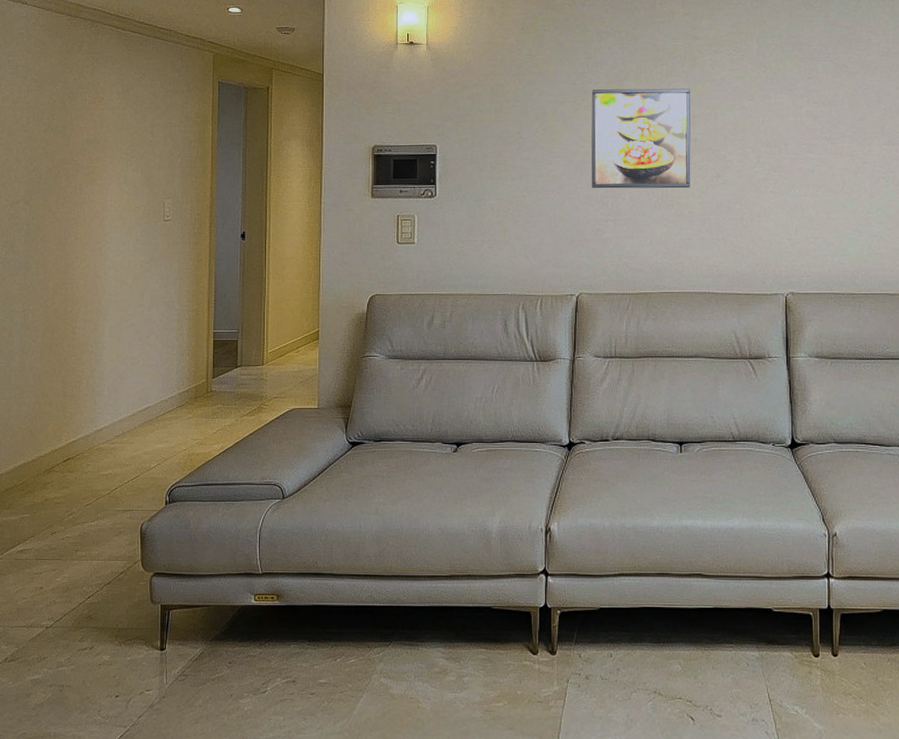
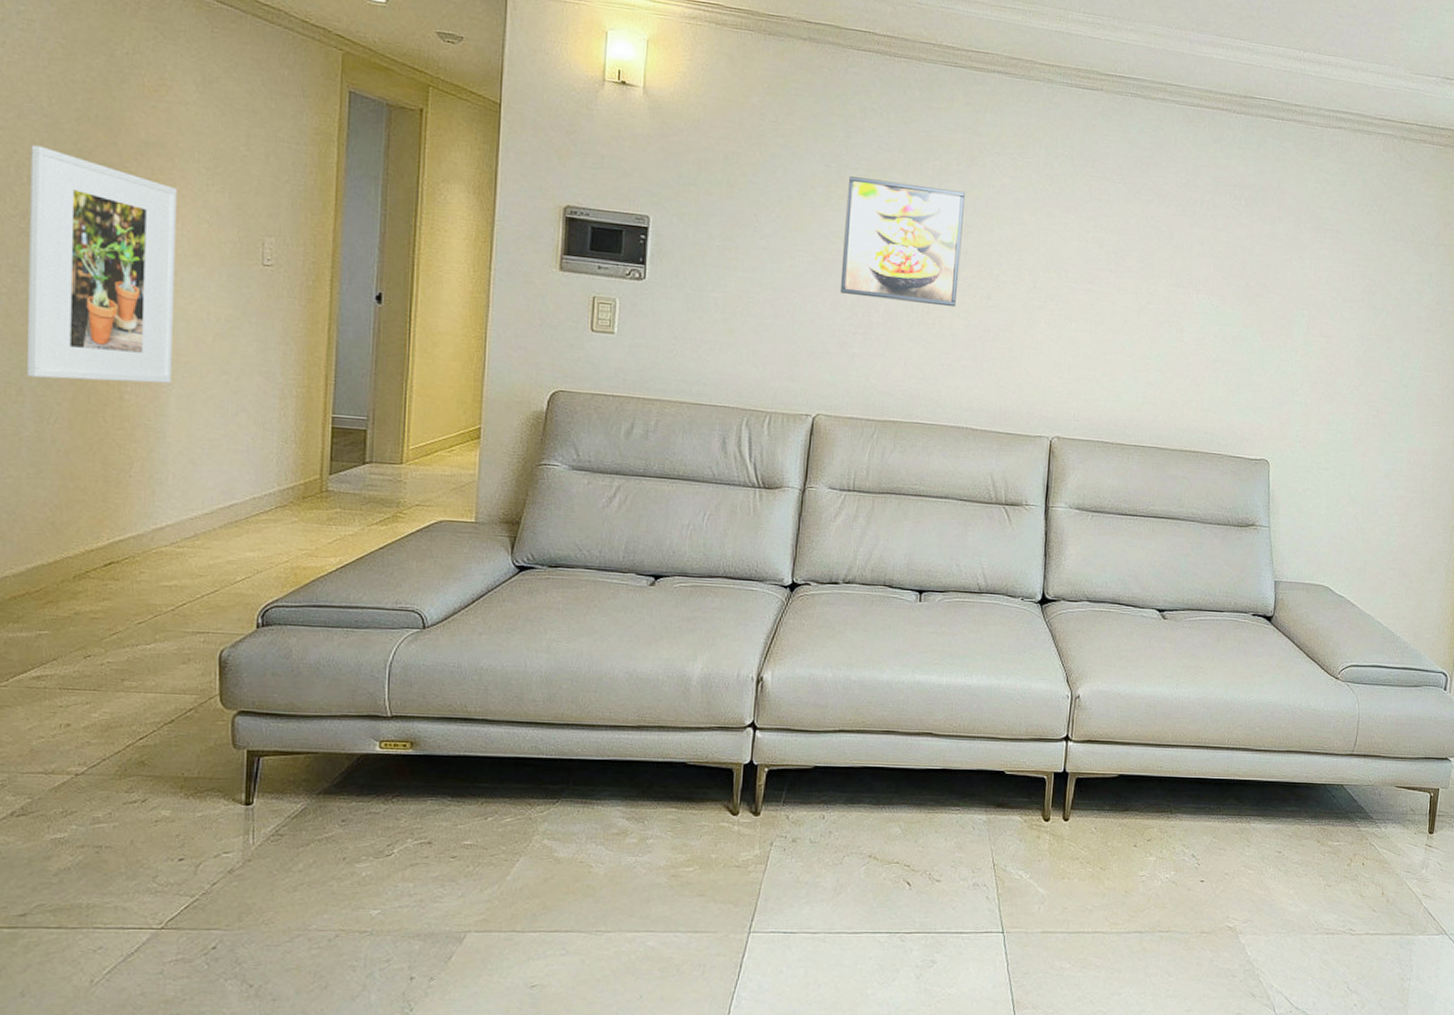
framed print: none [14,153,107,322] -> present [26,145,177,383]

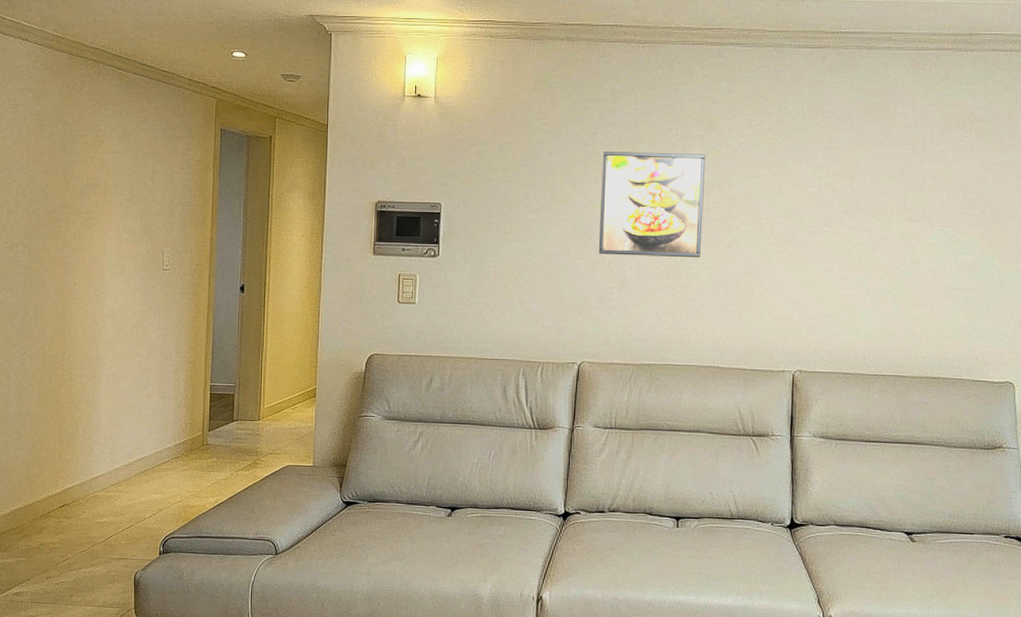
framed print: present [26,145,177,383] -> none [12,195,107,367]

